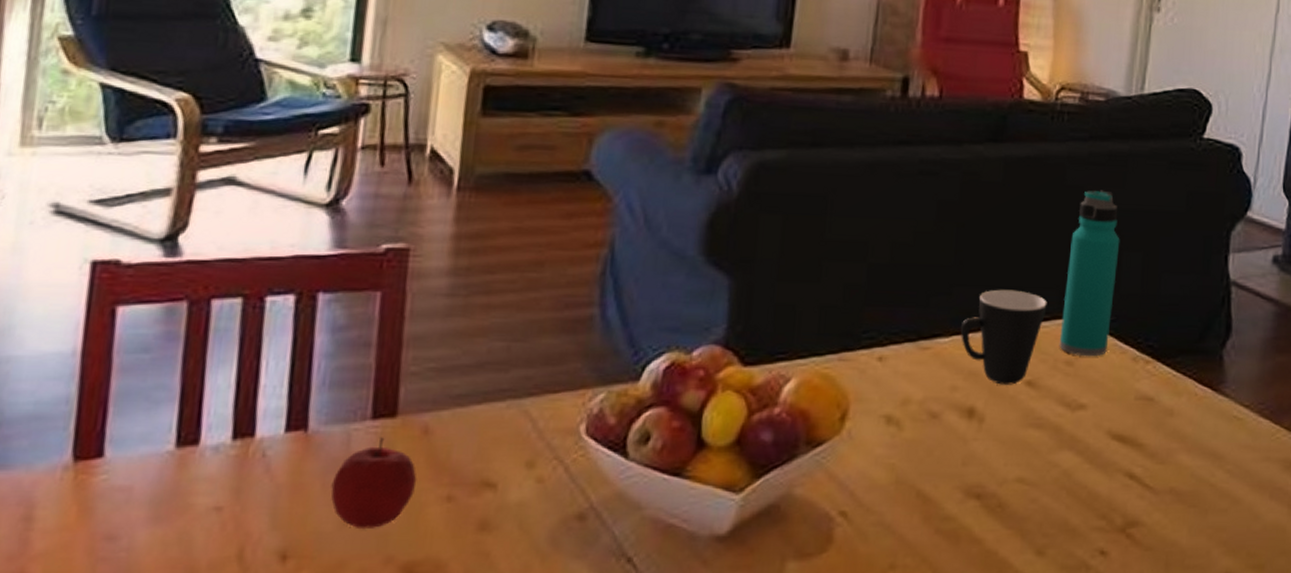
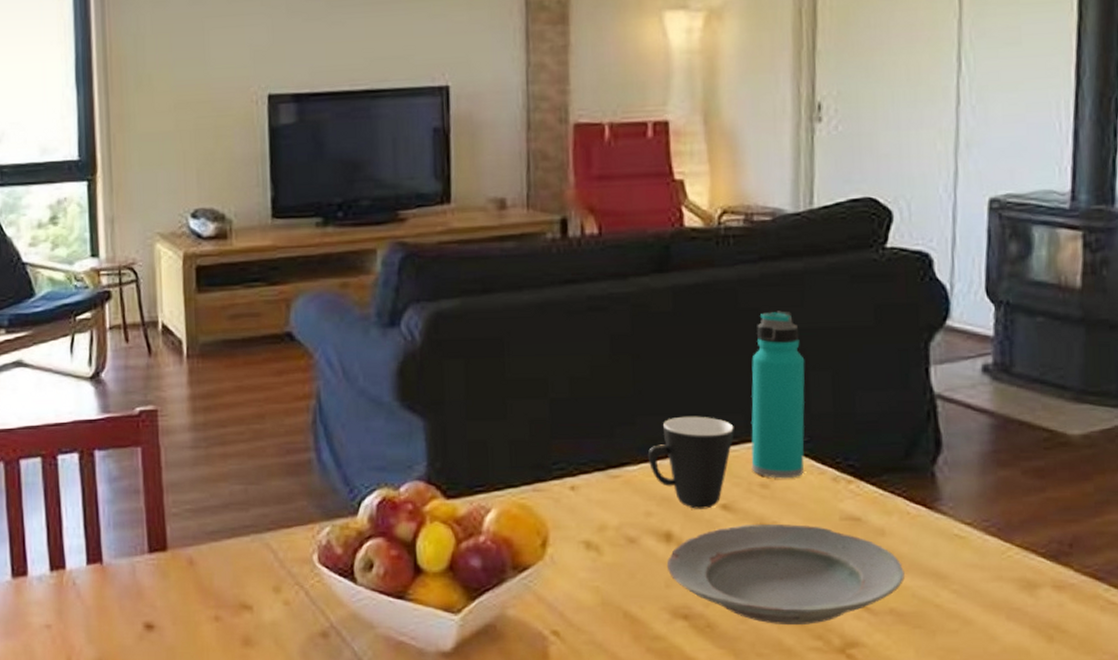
apple: present [331,437,417,528] -> none [126,568,190,643]
plate: none [965,402,1187,504] -> present [666,524,905,624]

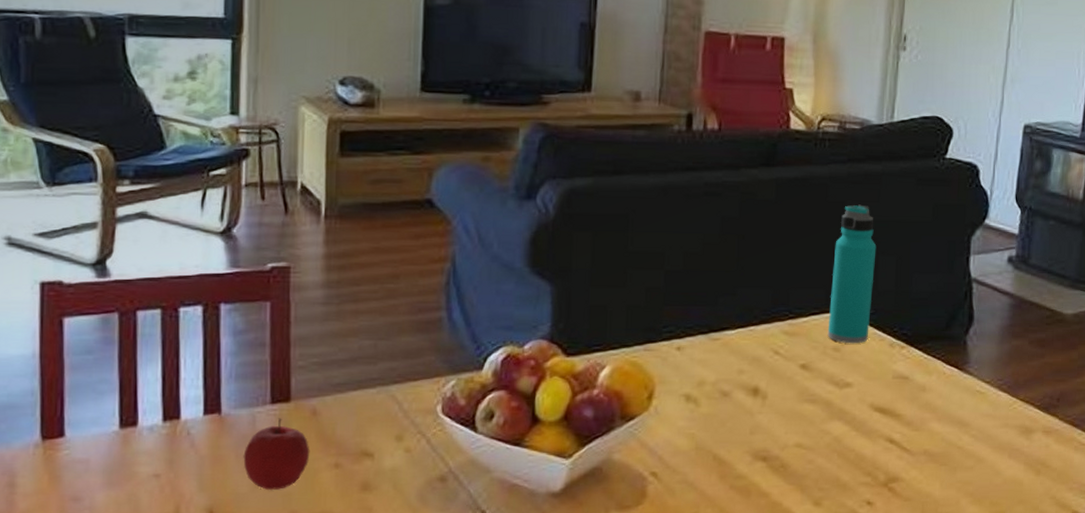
apple: none [126,568,190,643] -> present [243,418,310,490]
mug: present [647,416,734,509] -> none [744,289,816,368]
plate: present [666,524,905,624] -> none [752,382,938,464]

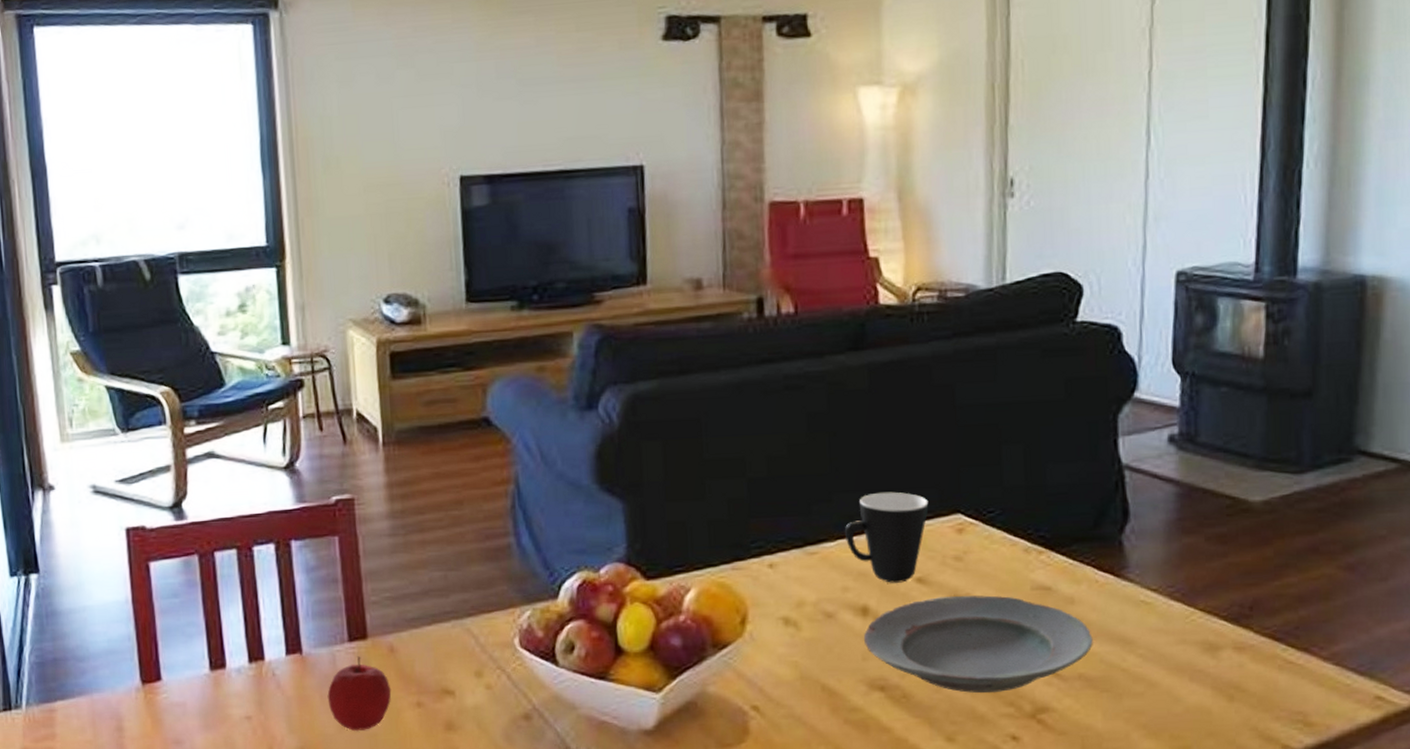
mug: none [744,289,816,368] -> present [844,492,929,583]
plate: none [752,382,938,464] -> present [863,595,1093,693]
water bottle: present [827,204,877,344] -> none [945,386,998,551]

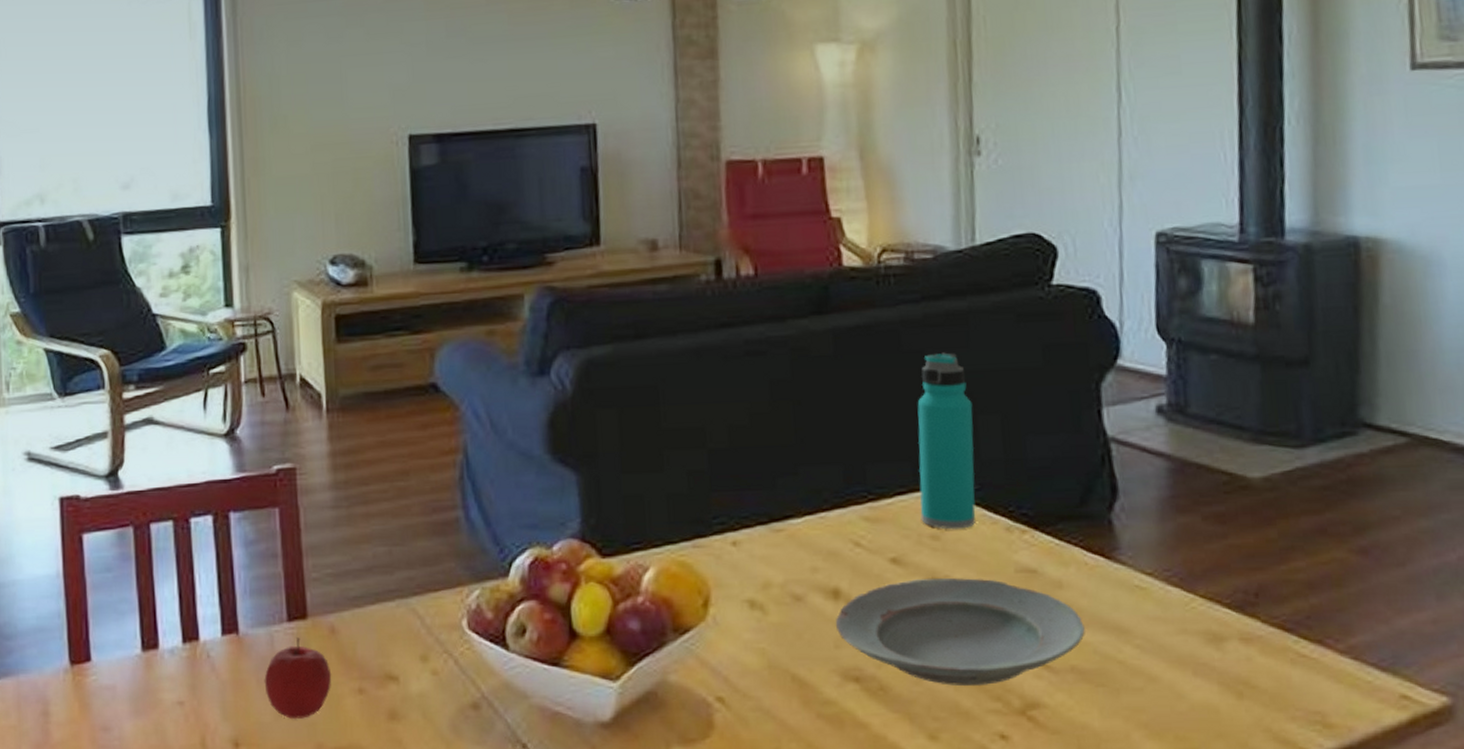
mug: present [844,492,929,583] -> none [812,464,902,564]
water bottle: none [945,386,998,551] -> present [917,352,976,530]

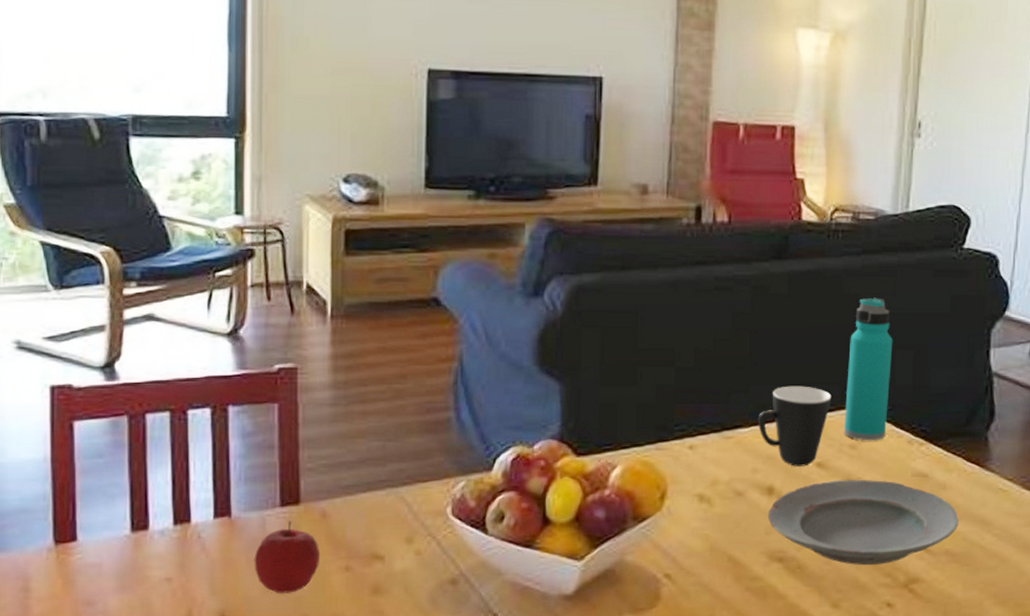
mug: none [812,464,902,564] -> present [757,386,832,467]

